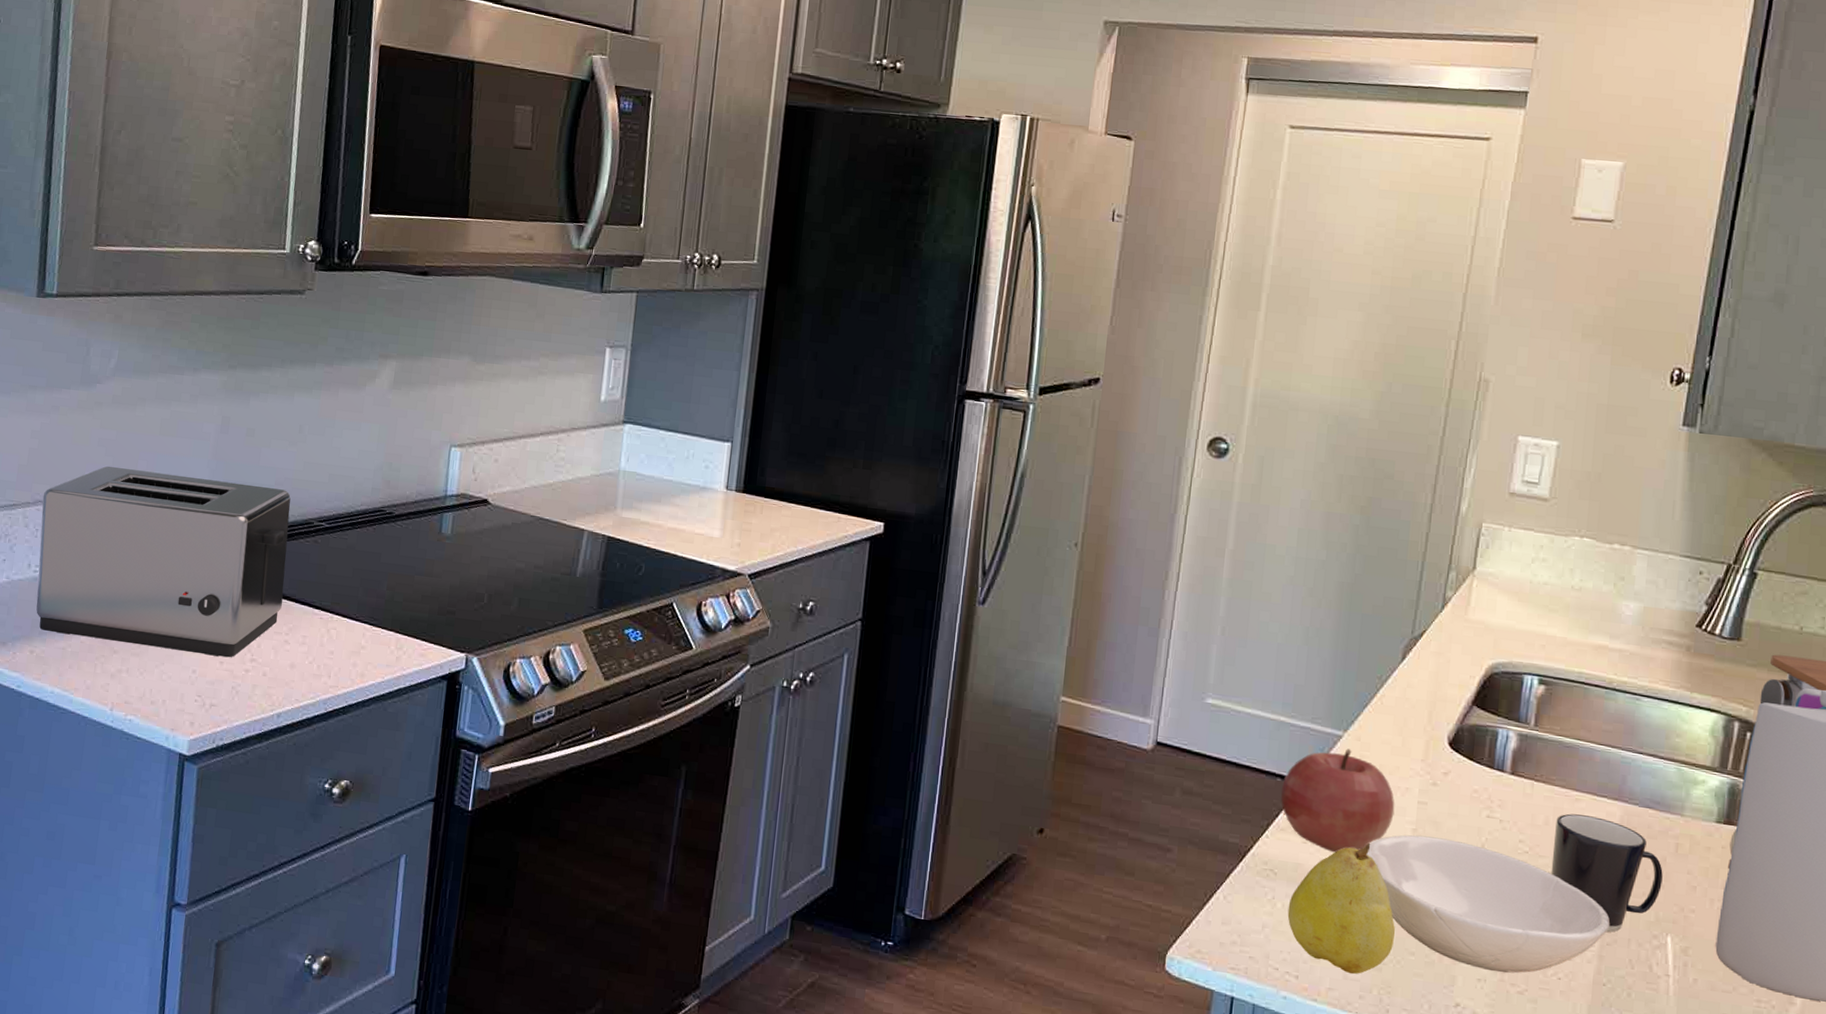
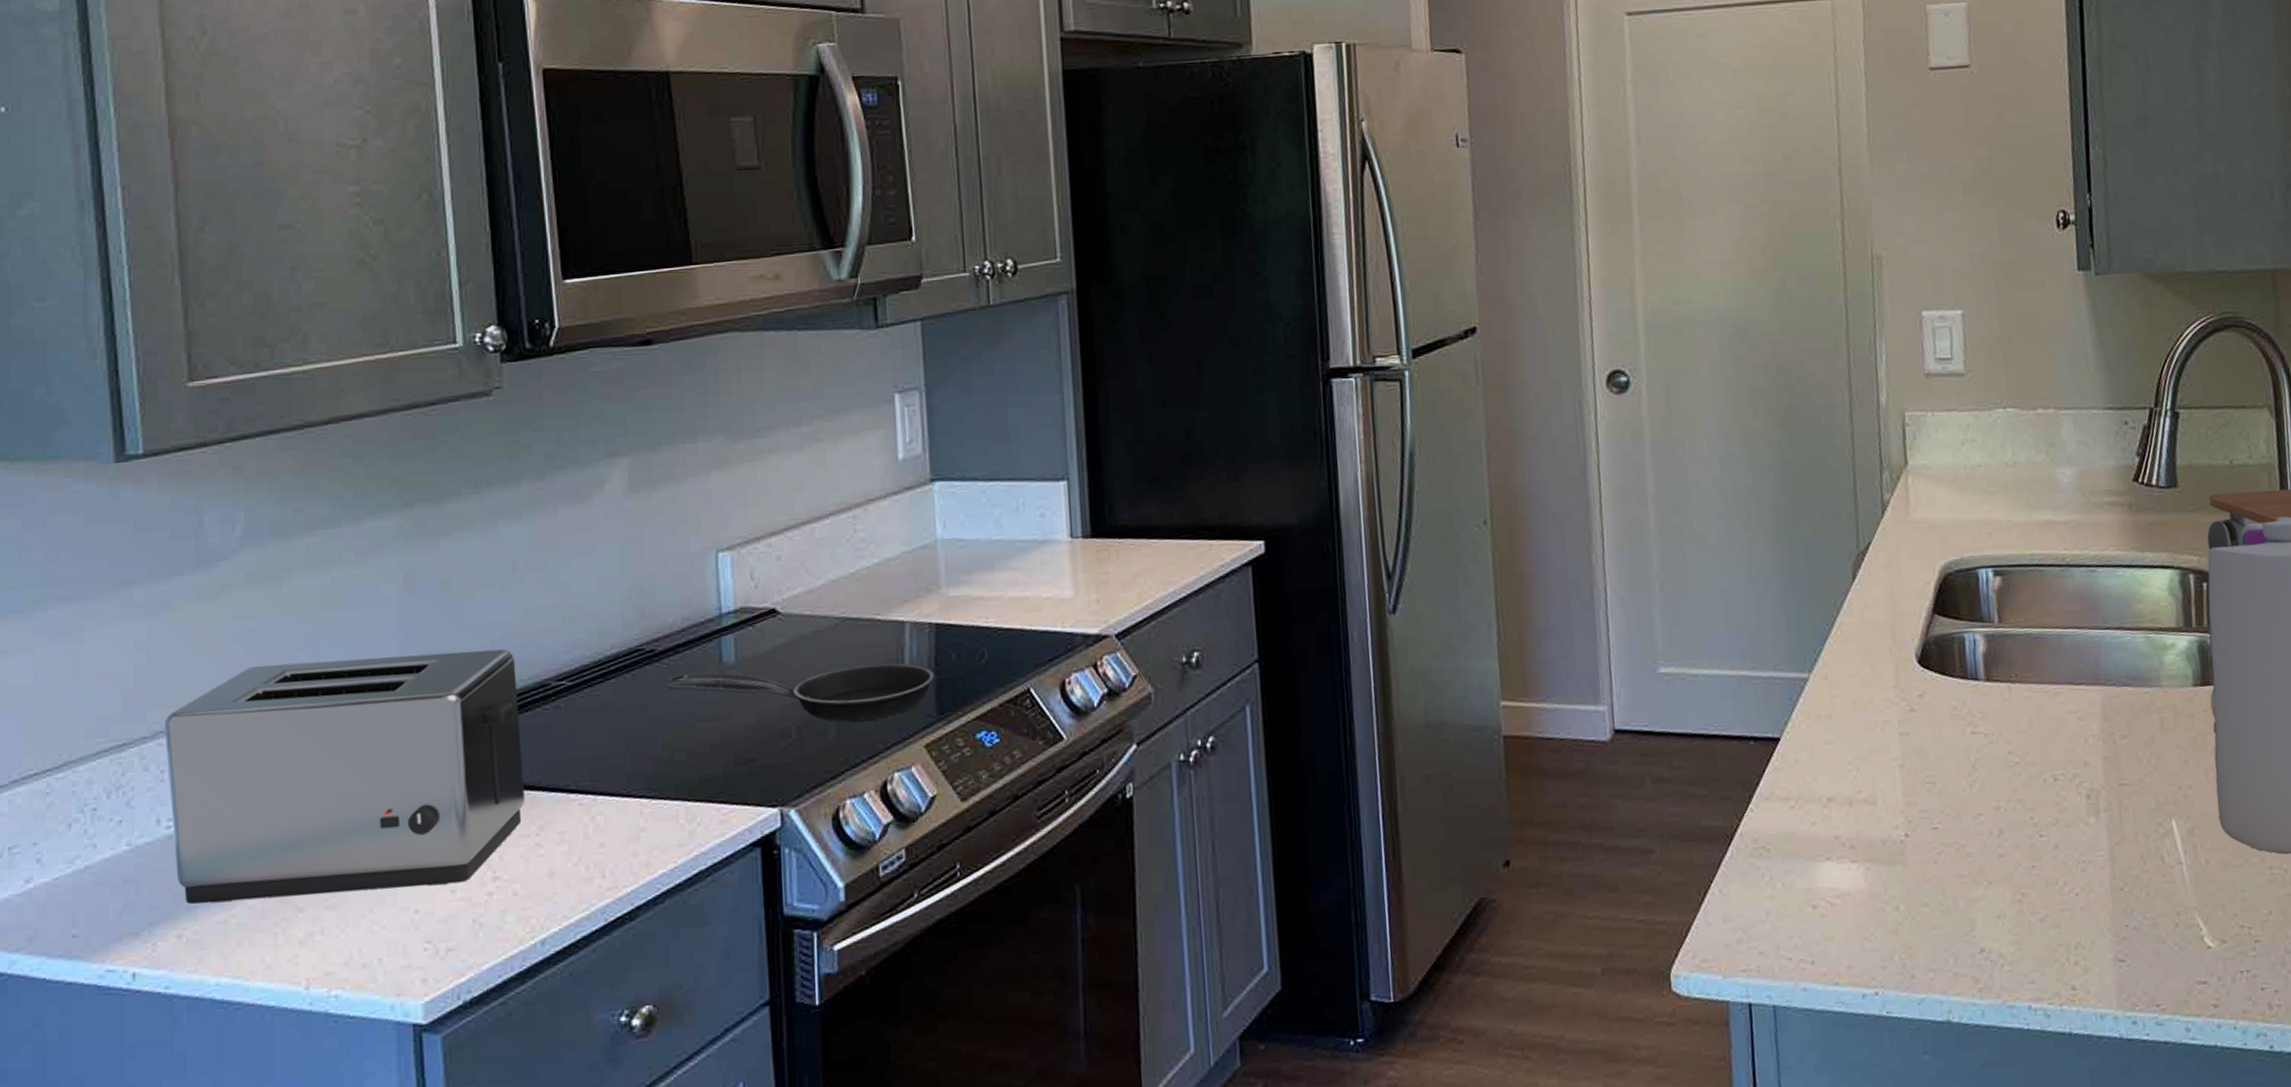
frying pan: none [397,536,601,602] -> present [667,662,935,722]
fruit: present [1281,748,1395,853] -> none [1756,691,1878,812]
fruit: present [1287,842,1395,974] -> none [1788,791,1905,944]
soup bowl: present [1366,834,1611,974] -> none [1855,767,2115,904]
mug: present [1551,813,1663,932] -> none [2040,707,2156,830]

